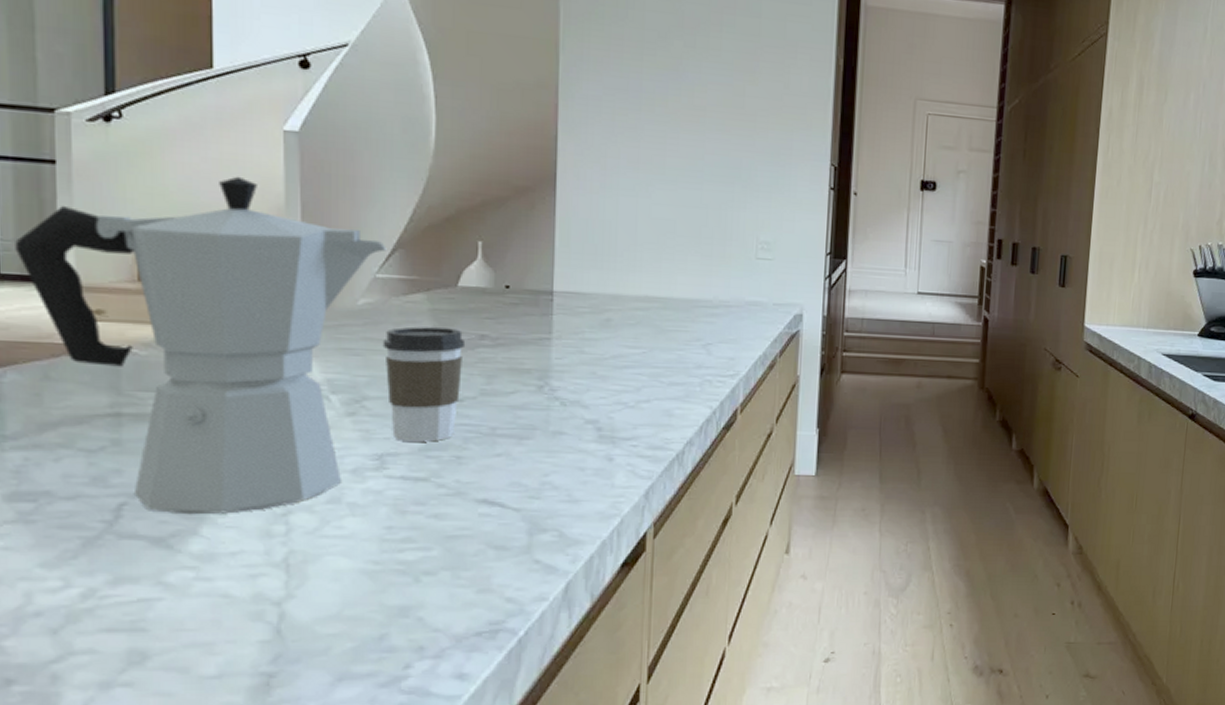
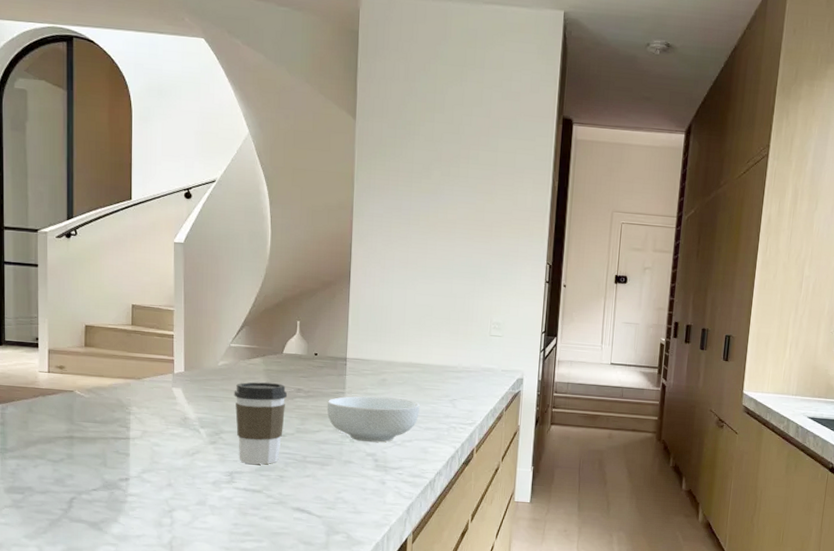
moka pot: present [15,176,387,515] -> none [14,274,238,509]
cereal bowl: none [525,342,660,405] -> present [327,396,420,442]

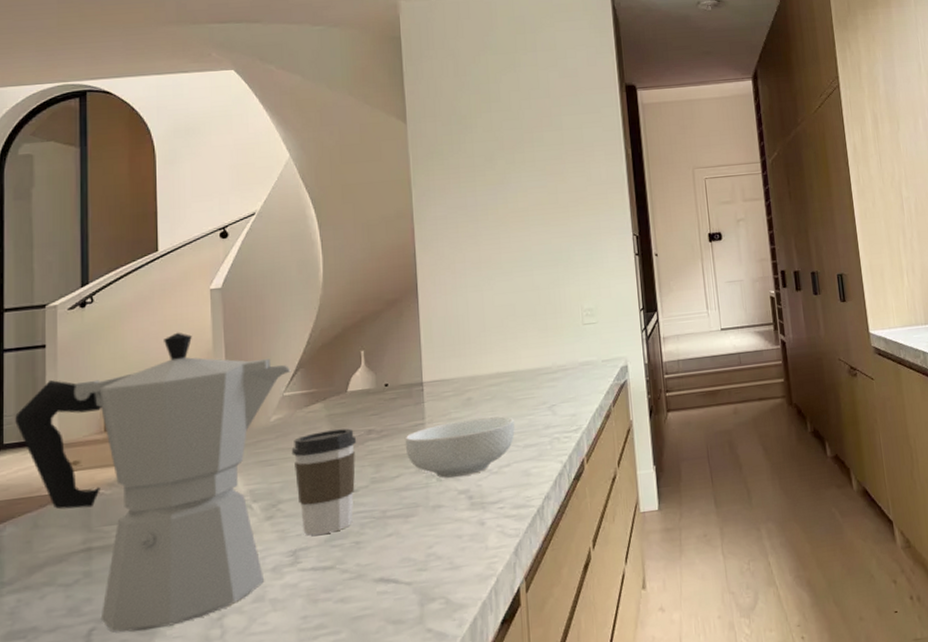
moka pot: none [14,274,238,509] -> present [15,332,291,633]

